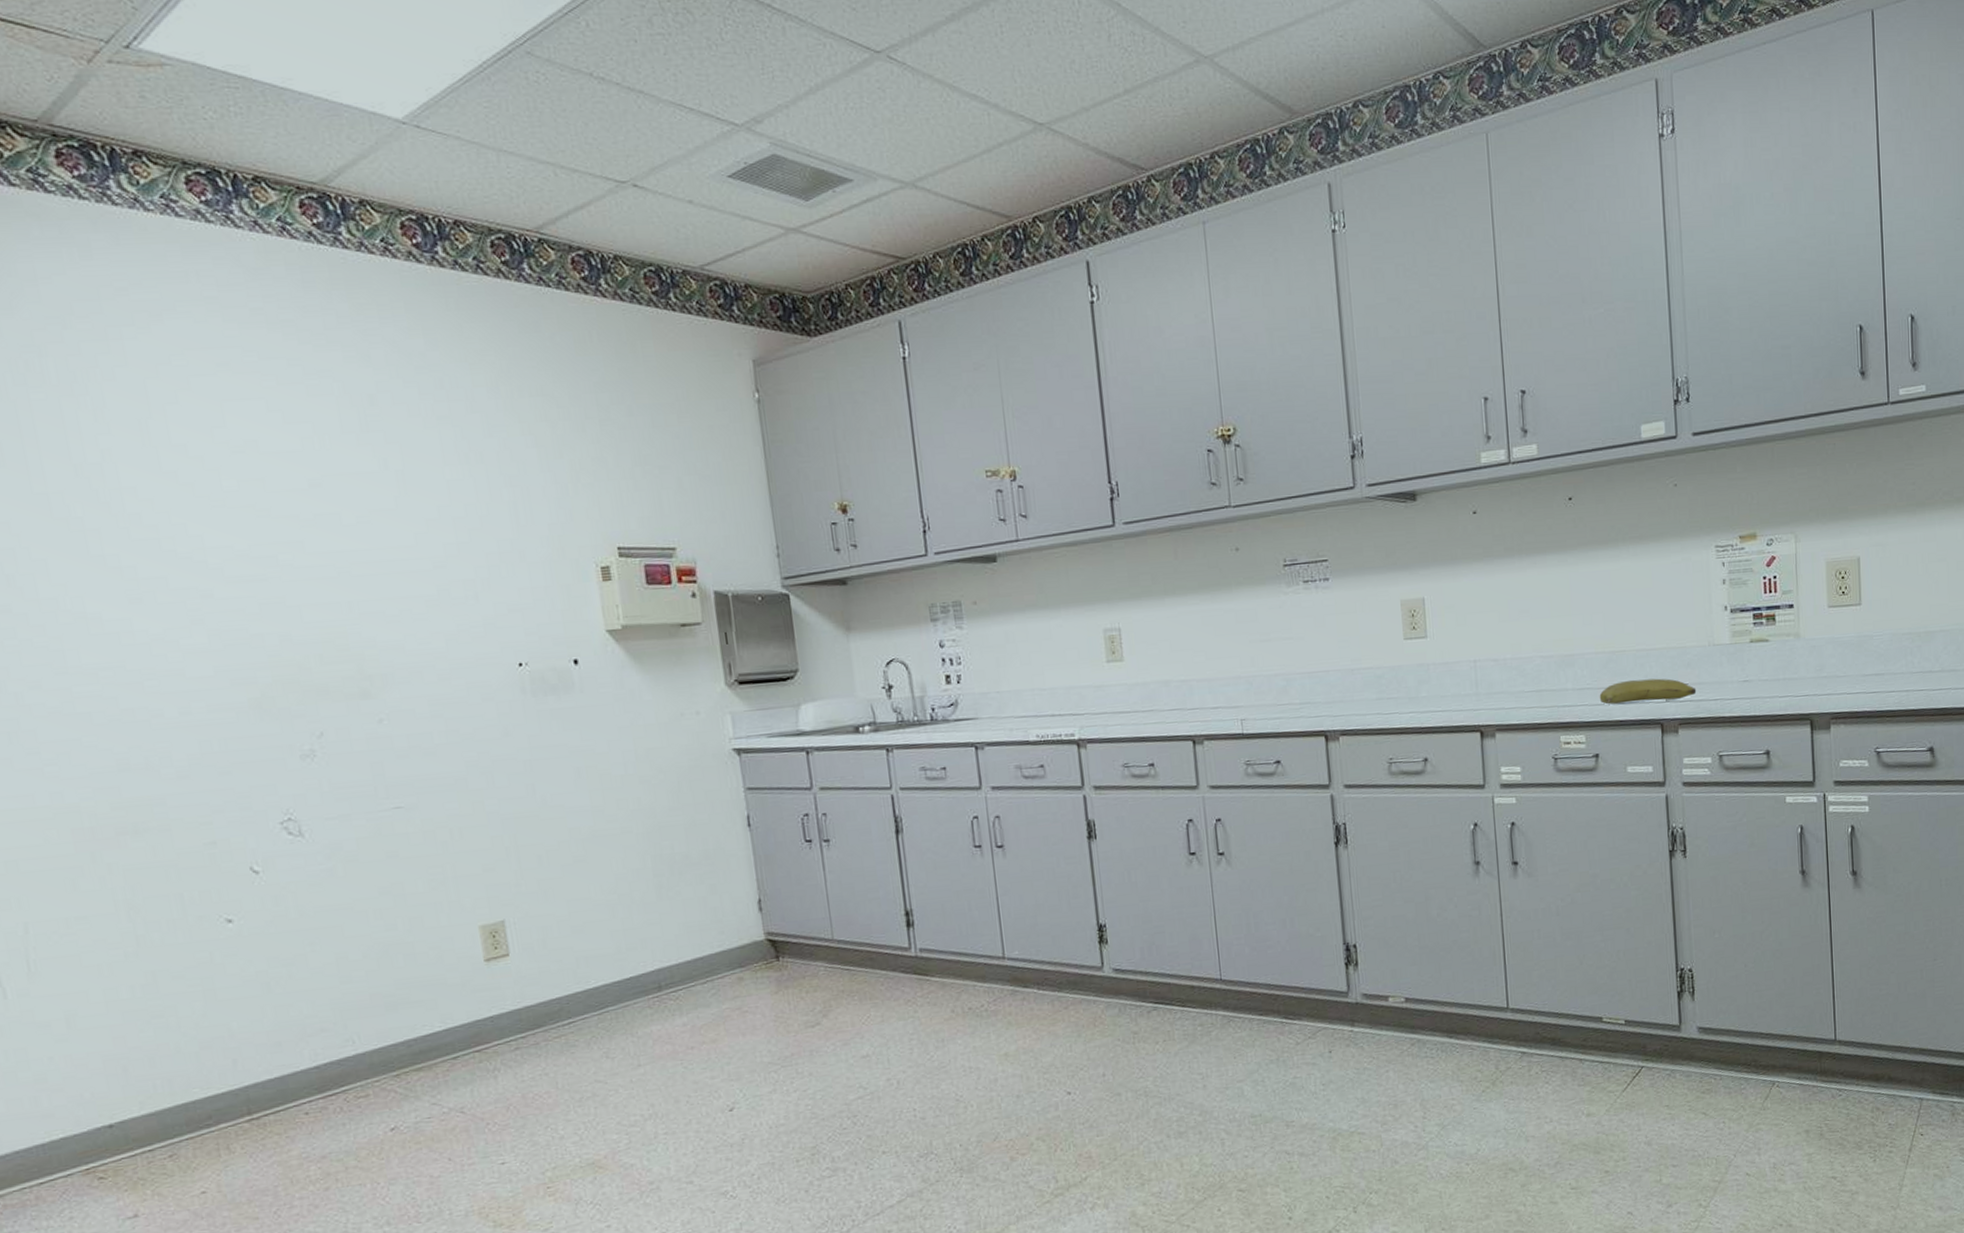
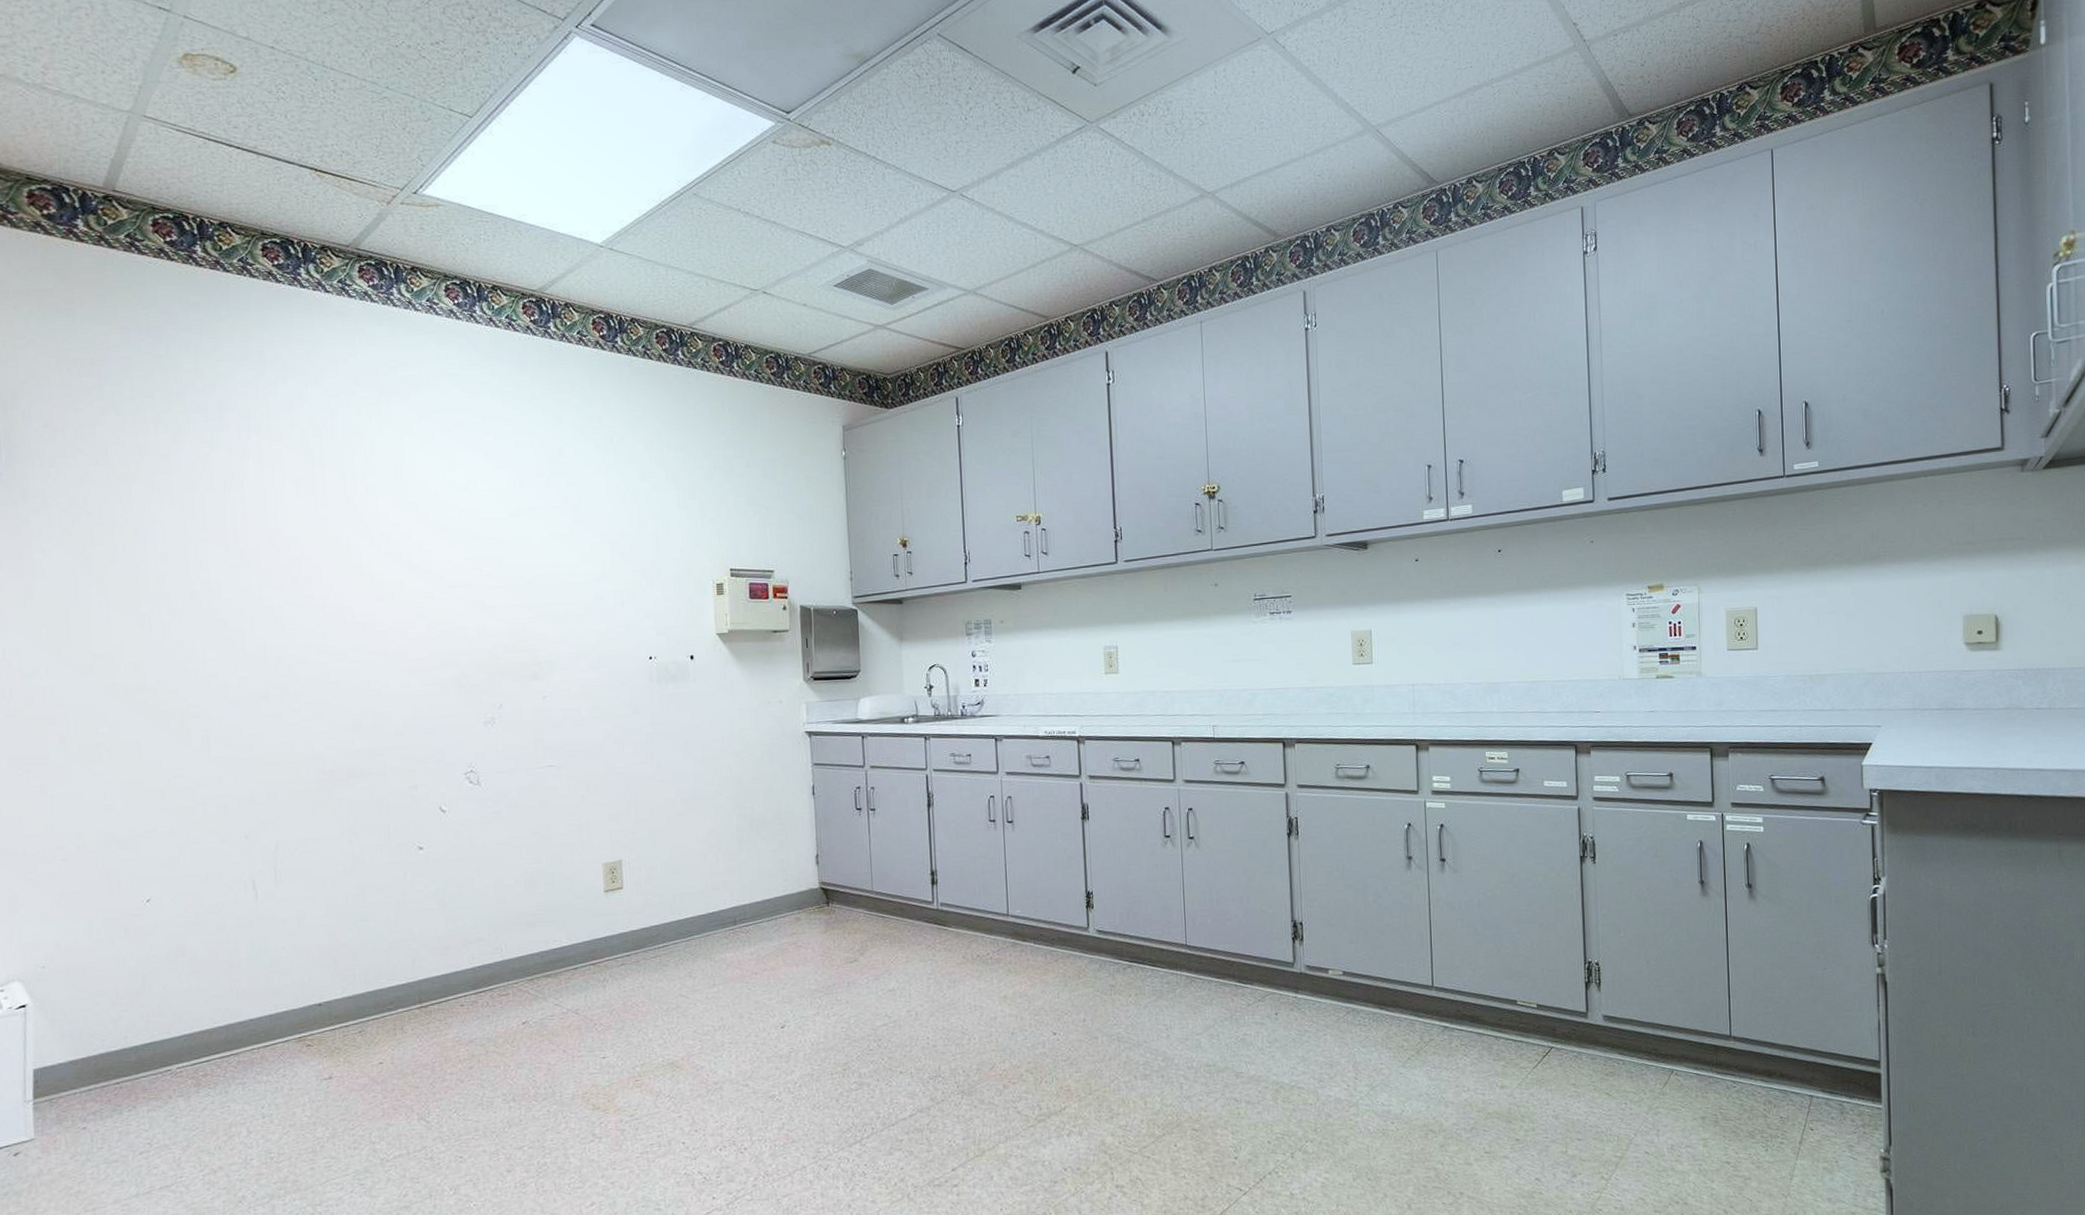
fruit: present [1599,678,1697,705] -> none [1521,706,1608,728]

